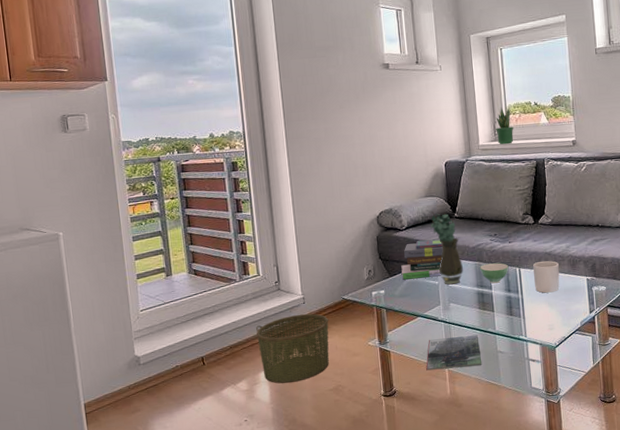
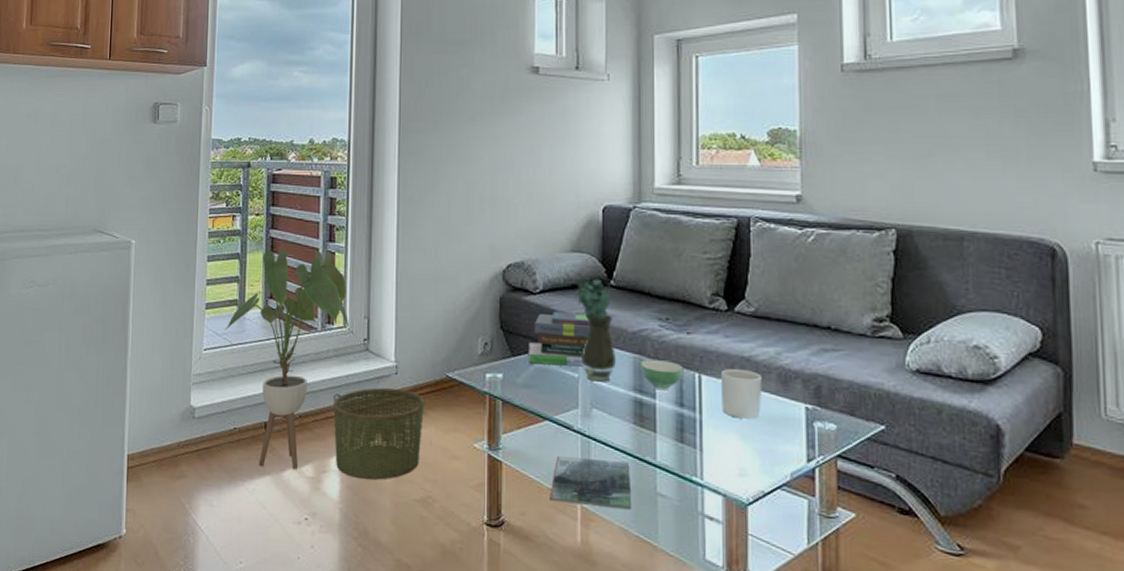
house plant: none [156,219,264,391] -> present [224,249,351,470]
planter: present [496,106,514,145] -> none [680,137,707,191]

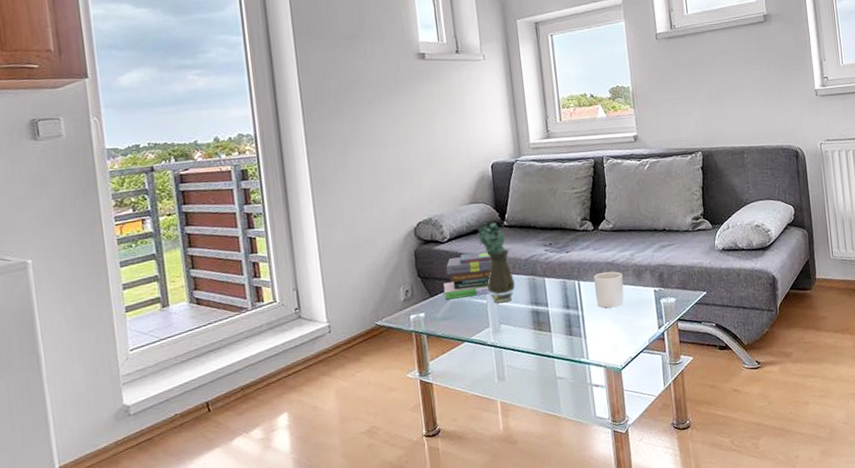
house plant: present [224,249,351,470] -> none [149,236,282,443]
basket: present [332,388,426,480] -> none [272,344,361,429]
magazine: present [550,456,632,509] -> none [474,360,539,404]
bowl: present [639,360,684,392] -> none [533,276,567,301]

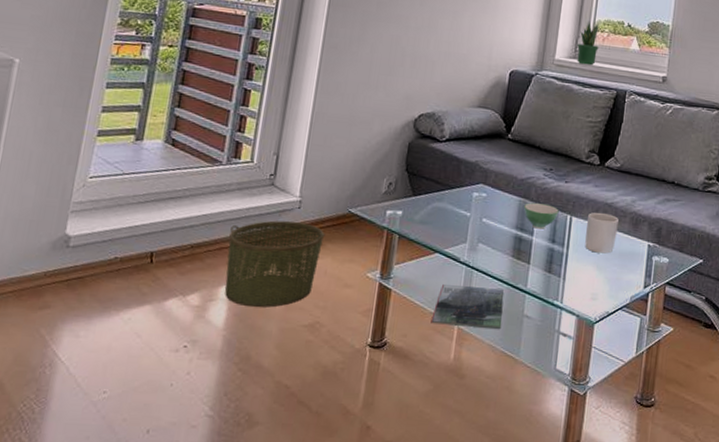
basket: none [272,344,361,429] -> present [224,220,325,308]
books: present [443,251,492,300] -> none [428,158,487,207]
magazine: none [474,360,539,404] -> present [431,285,504,329]
vase: present [477,220,515,303] -> none [474,126,507,221]
bowl: none [533,276,567,301] -> present [523,203,559,231]
planter: none [548,99,569,143] -> present [577,20,599,66]

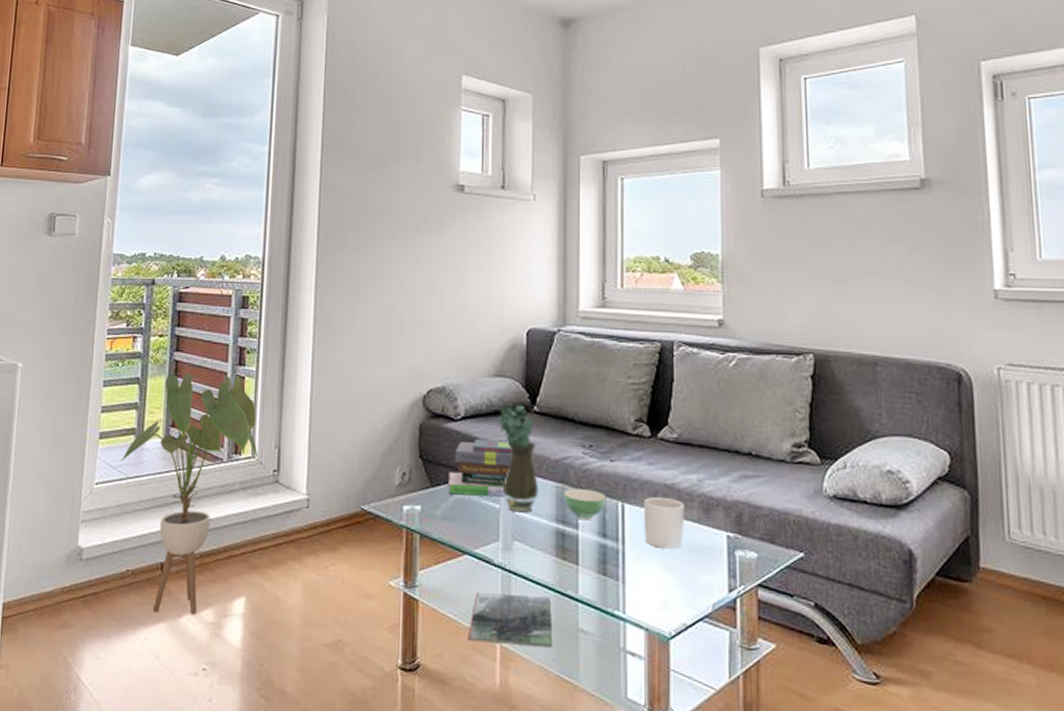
house plant: none [116,82,259,299] -> present [119,373,260,616]
basket: present [224,220,325,308] -> none [237,523,339,624]
books: none [428,158,487,207] -> present [448,439,513,497]
vase: none [474,126,507,221] -> present [498,399,538,513]
planter: present [577,20,599,66] -> none [605,260,632,314]

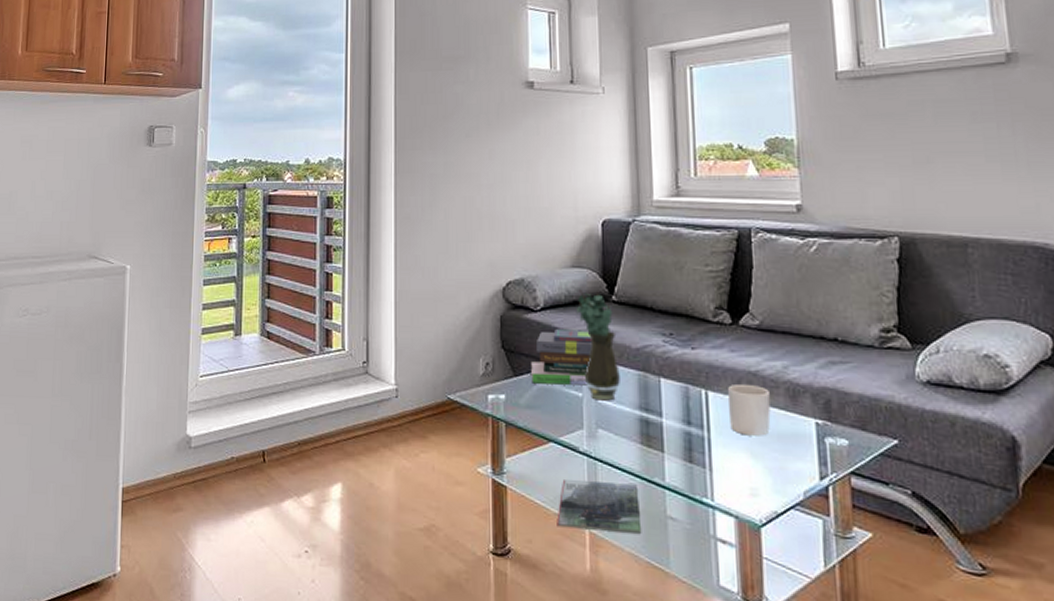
house plant: present [119,373,260,616] -> none [220,271,350,500]
bowl: present [562,489,607,523] -> none [644,377,690,410]

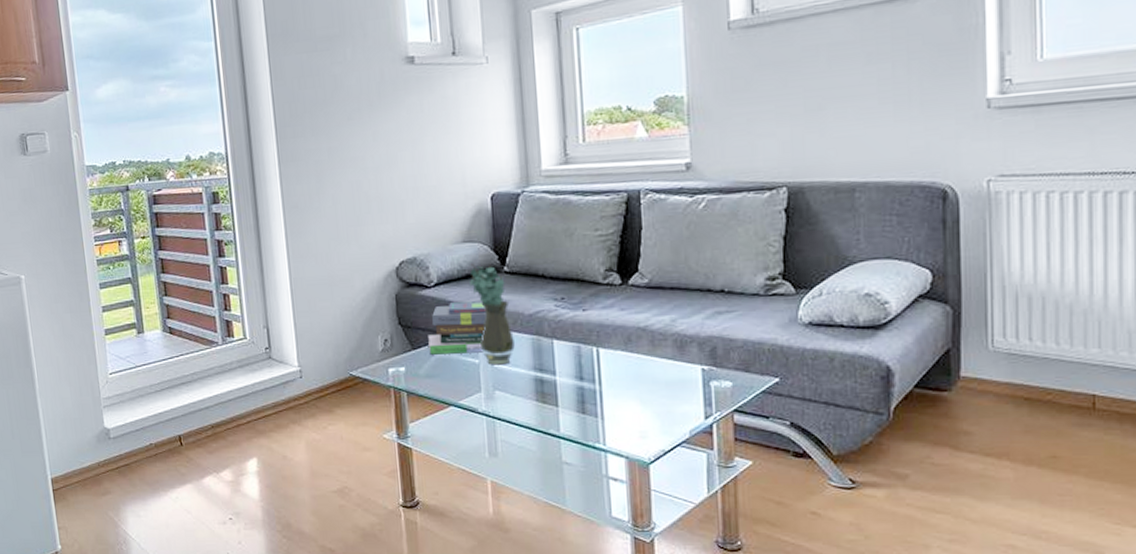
magazine: present [557,480,642,534] -> none [460,437,540,479]
mug: present [727,383,771,436] -> none [617,338,660,386]

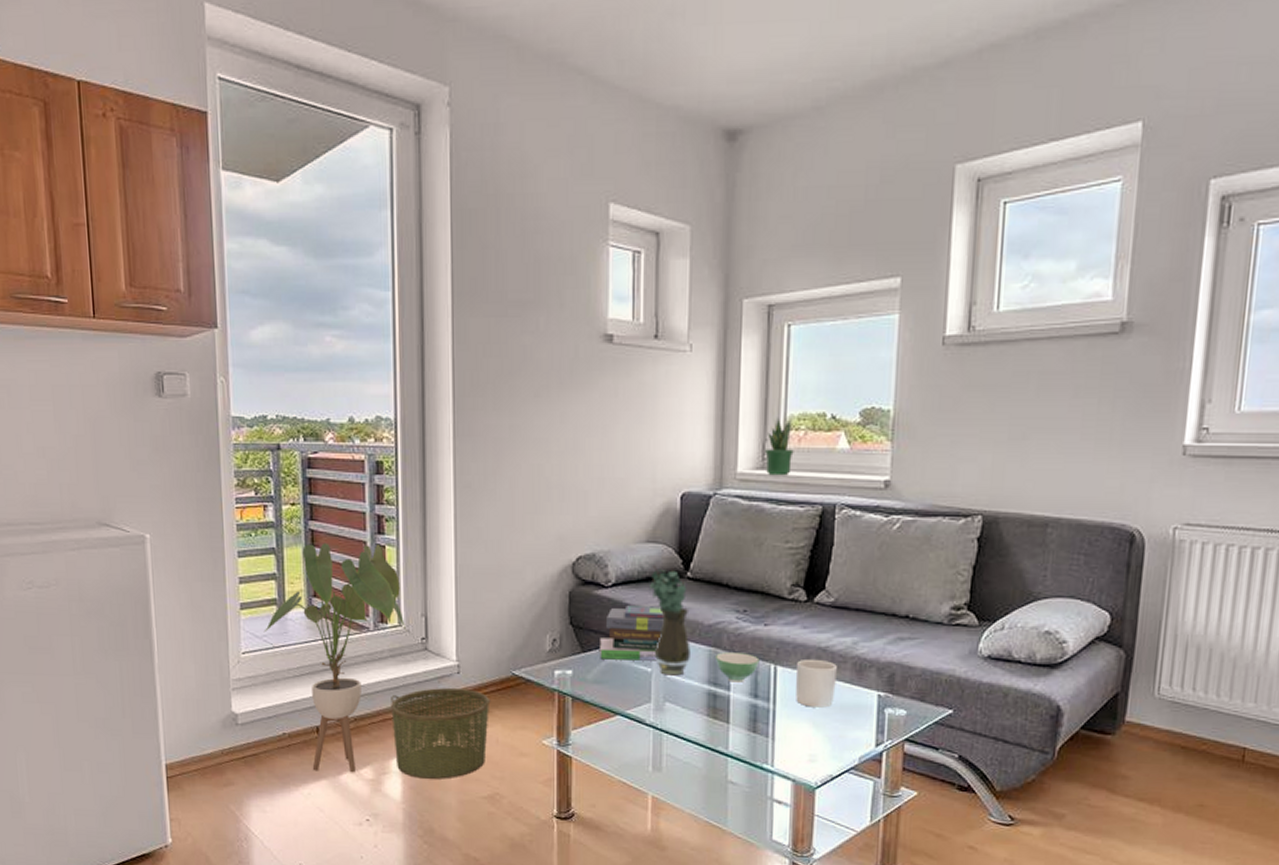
house plant: none [126,266,252,477] -> present [263,542,407,773]
basket: none [242,392,333,477] -> present [390,688,491,779]
bowl: none [537,338,582,369] -> present [714,652,760,684]
planter: none [566,113,594,170] -> present [765,417,794,476]
mug: none [617,338,660,386] -> present [795,658,838,708]

